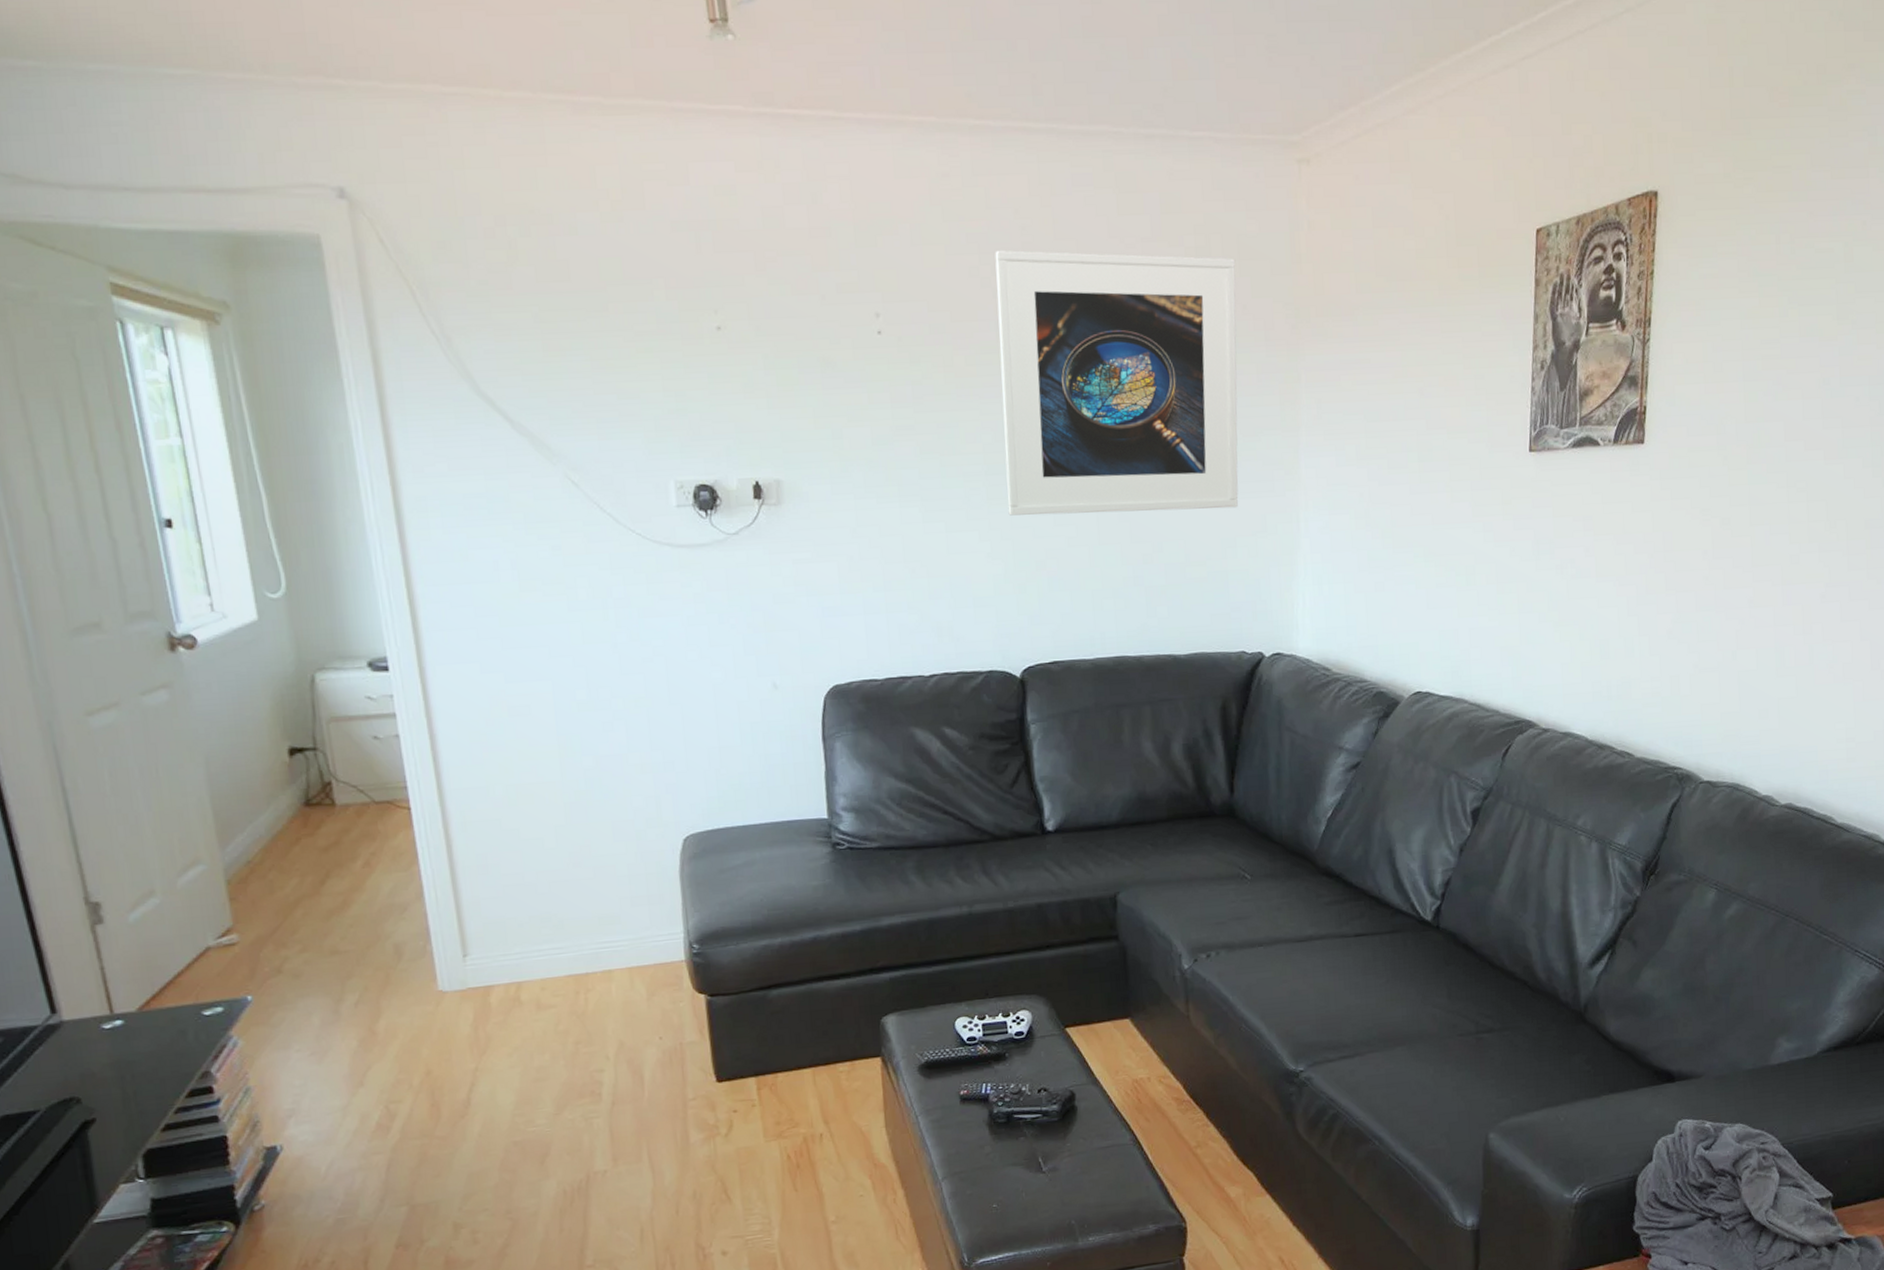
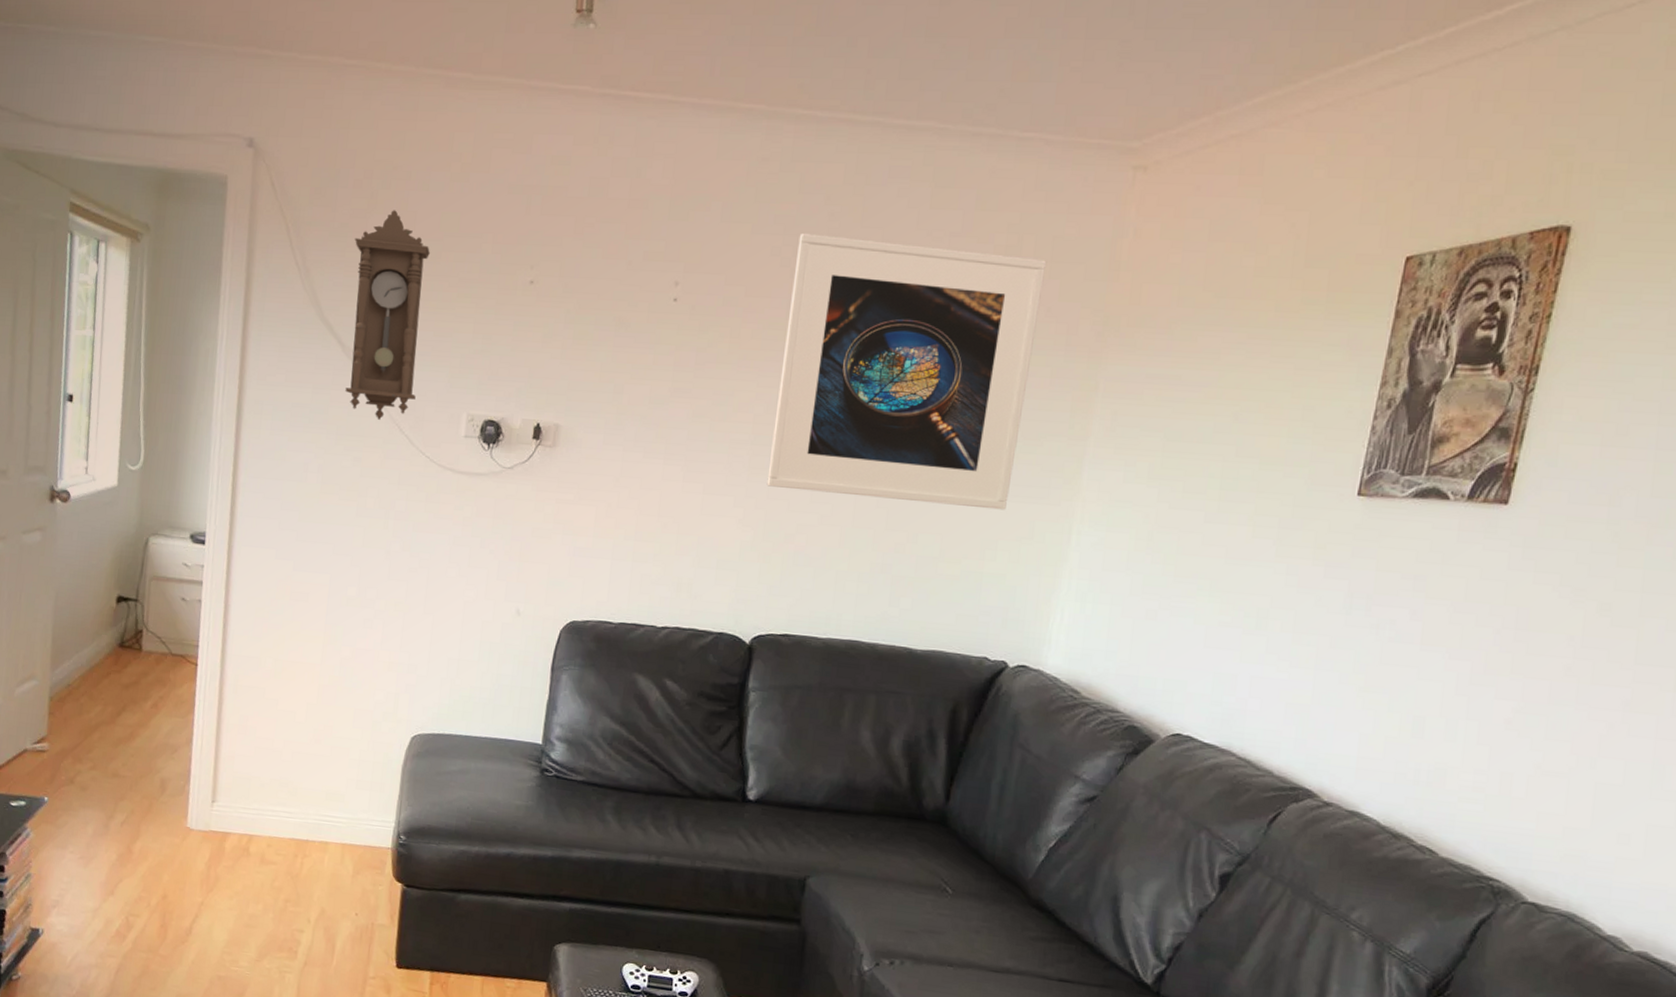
pendulum clock: none [499,260,611,500] -> present [345,210,431,420]

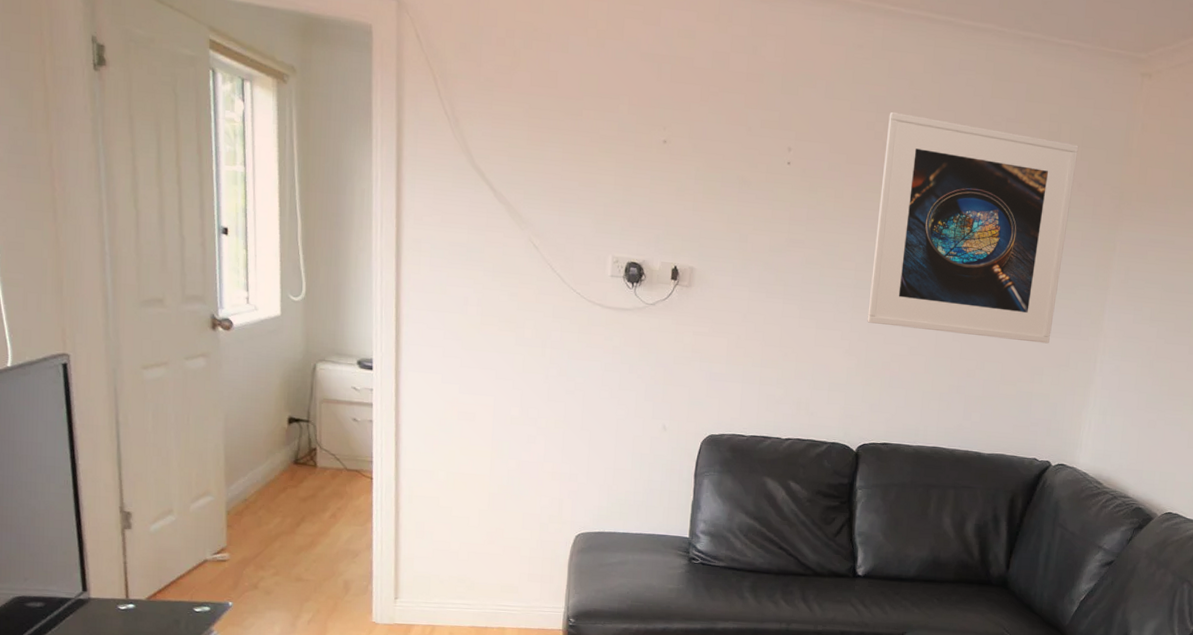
pendulum clock: present [345,210,431,420] -> none [499,68,573,260]

